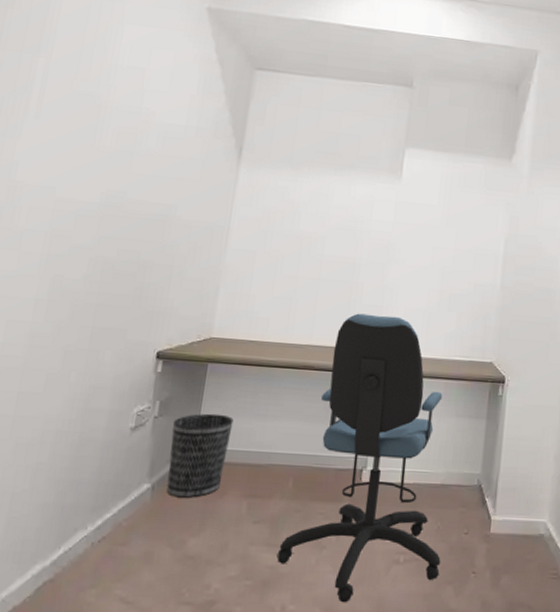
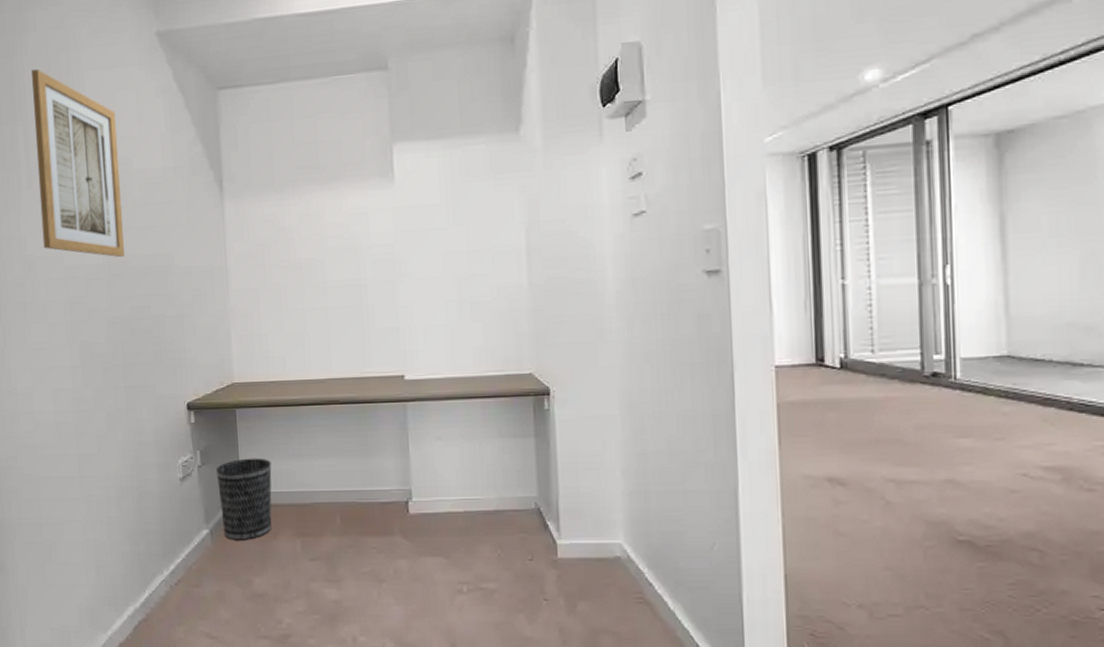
wall art: none [36,9,149,201] -> present [32,68,124,258]
office chair: present [276,313,443,603] -> none [338,336,508,634]

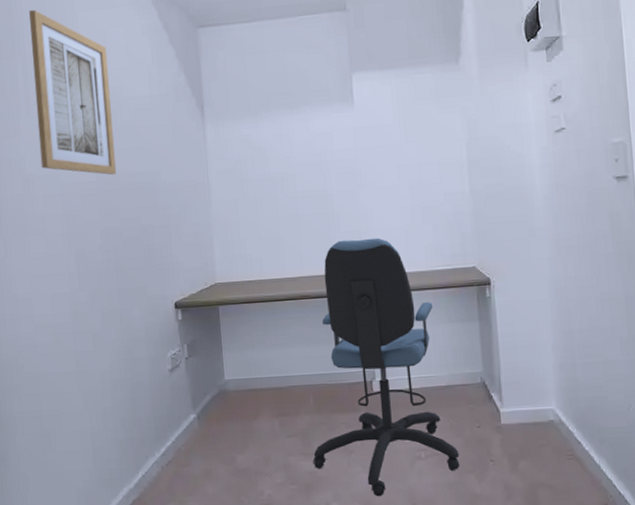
wastebasket: present [217,458,272,540] -> none [202,348,253,423]
office chair: none [338,336,508,634] -> present [313,238,460,497]

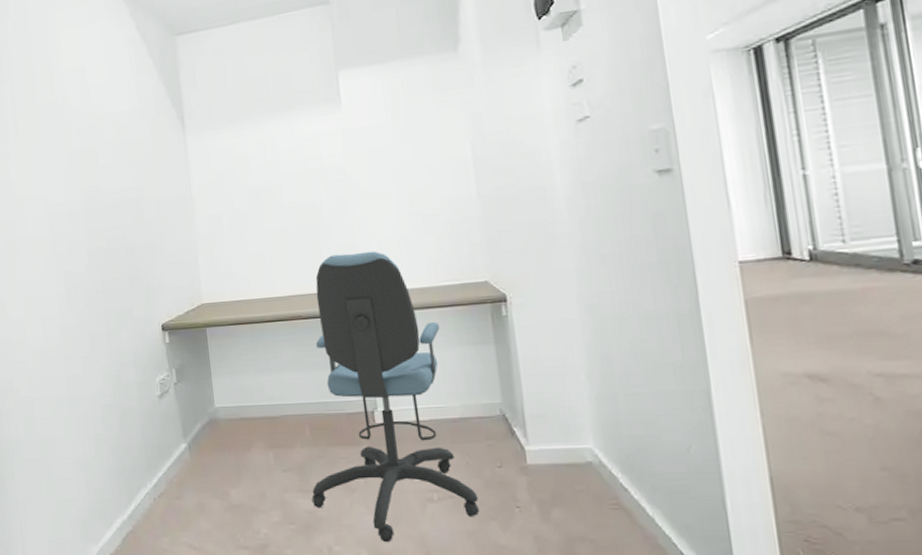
wall art: present [29,9,116,175] -> none [14,31,100,194]

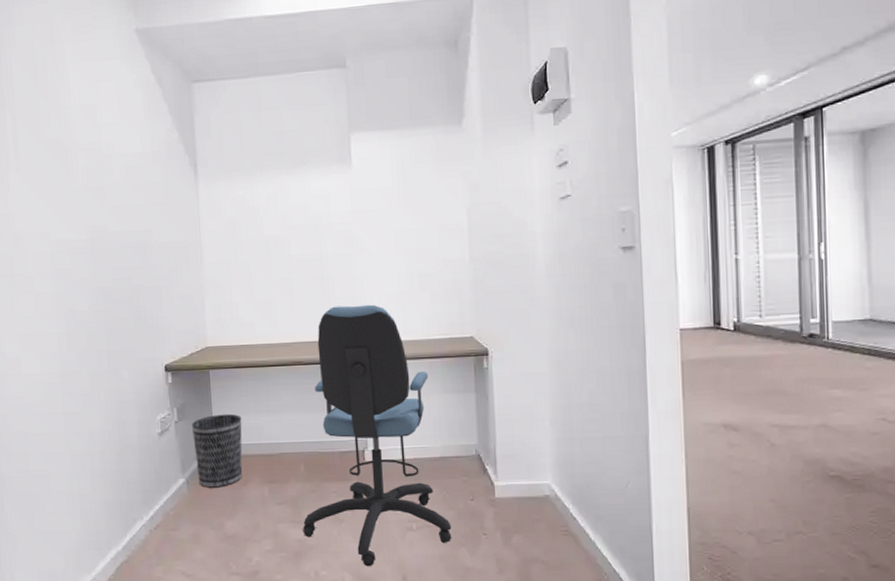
wastebasket: none [191,373,245,453] -> present [192,413,243,488]

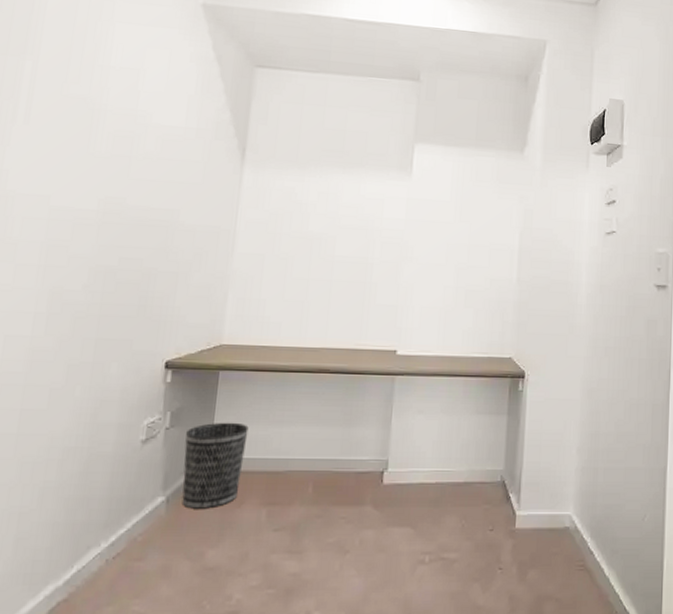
office chair: present [302,304,452,567] -> none [299,313,467,606]

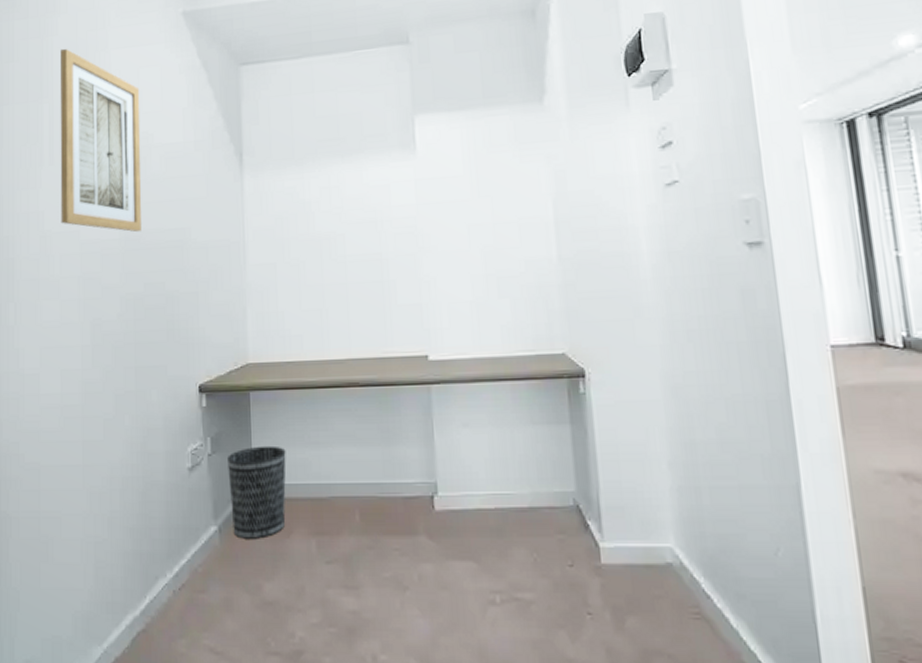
wall art: none [28,8,144,207] -> present [60,48,141,233]

